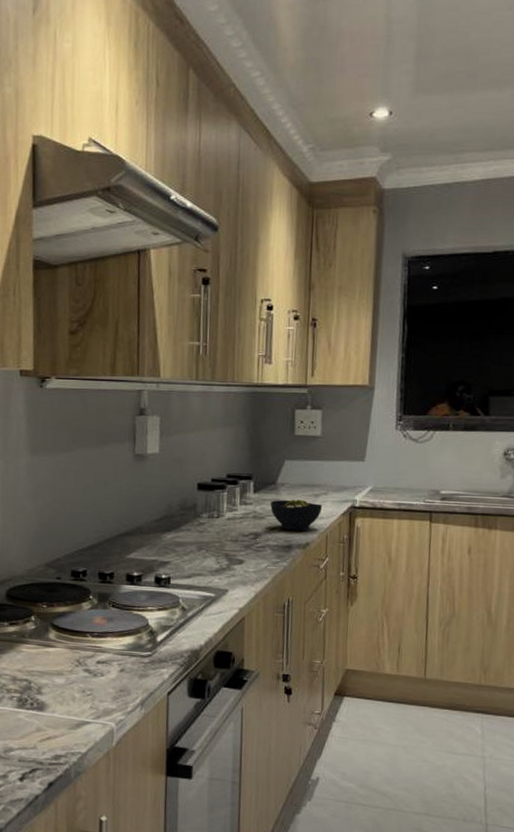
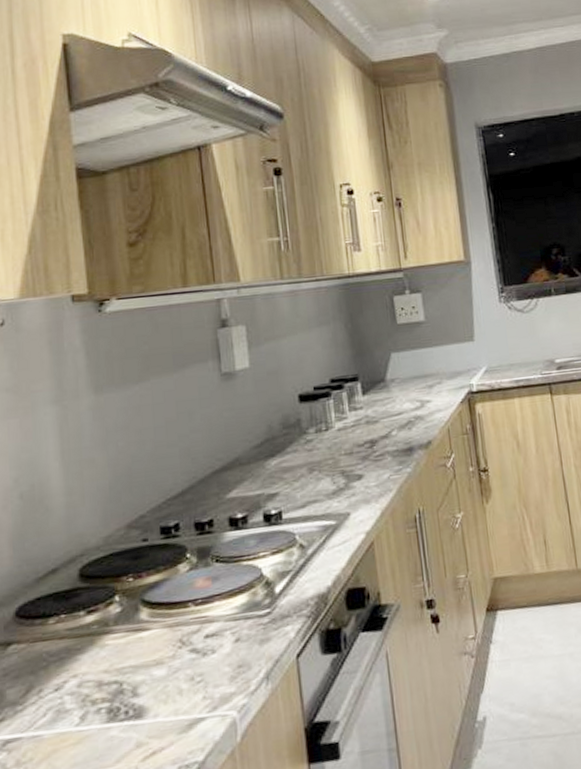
bowl: present [270,499,322,531] -> none [383,393,439,431]

